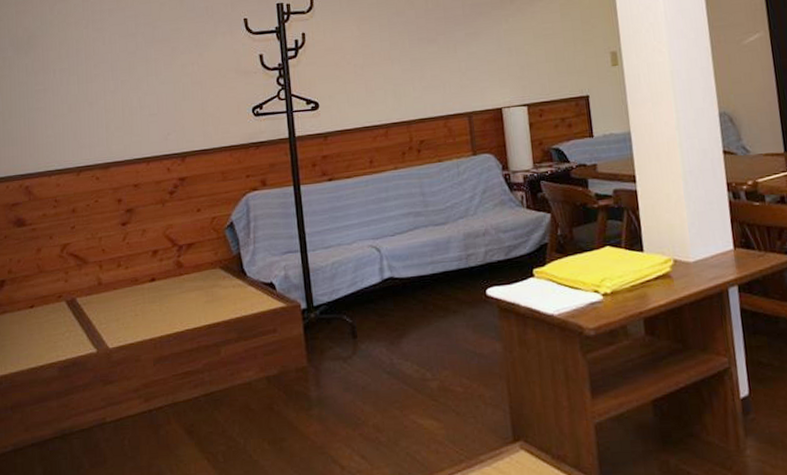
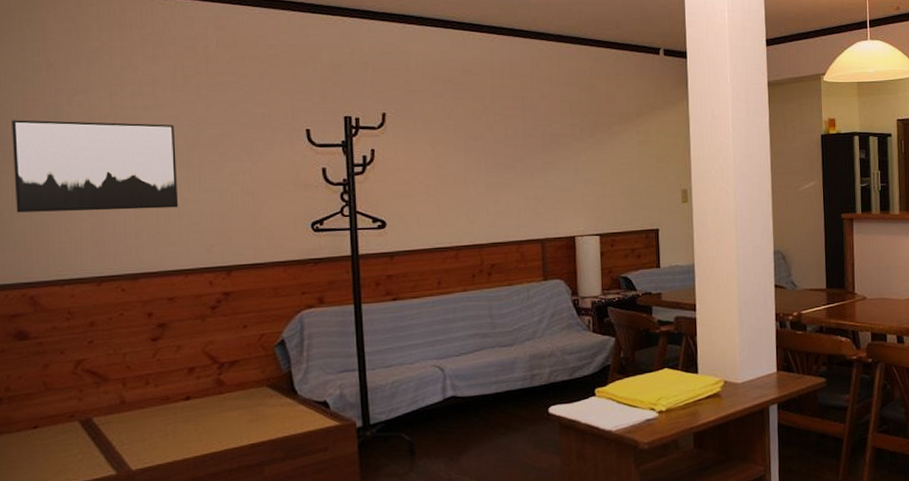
wall art: none [8,24,140,112] -> present [11,120,179,213]

